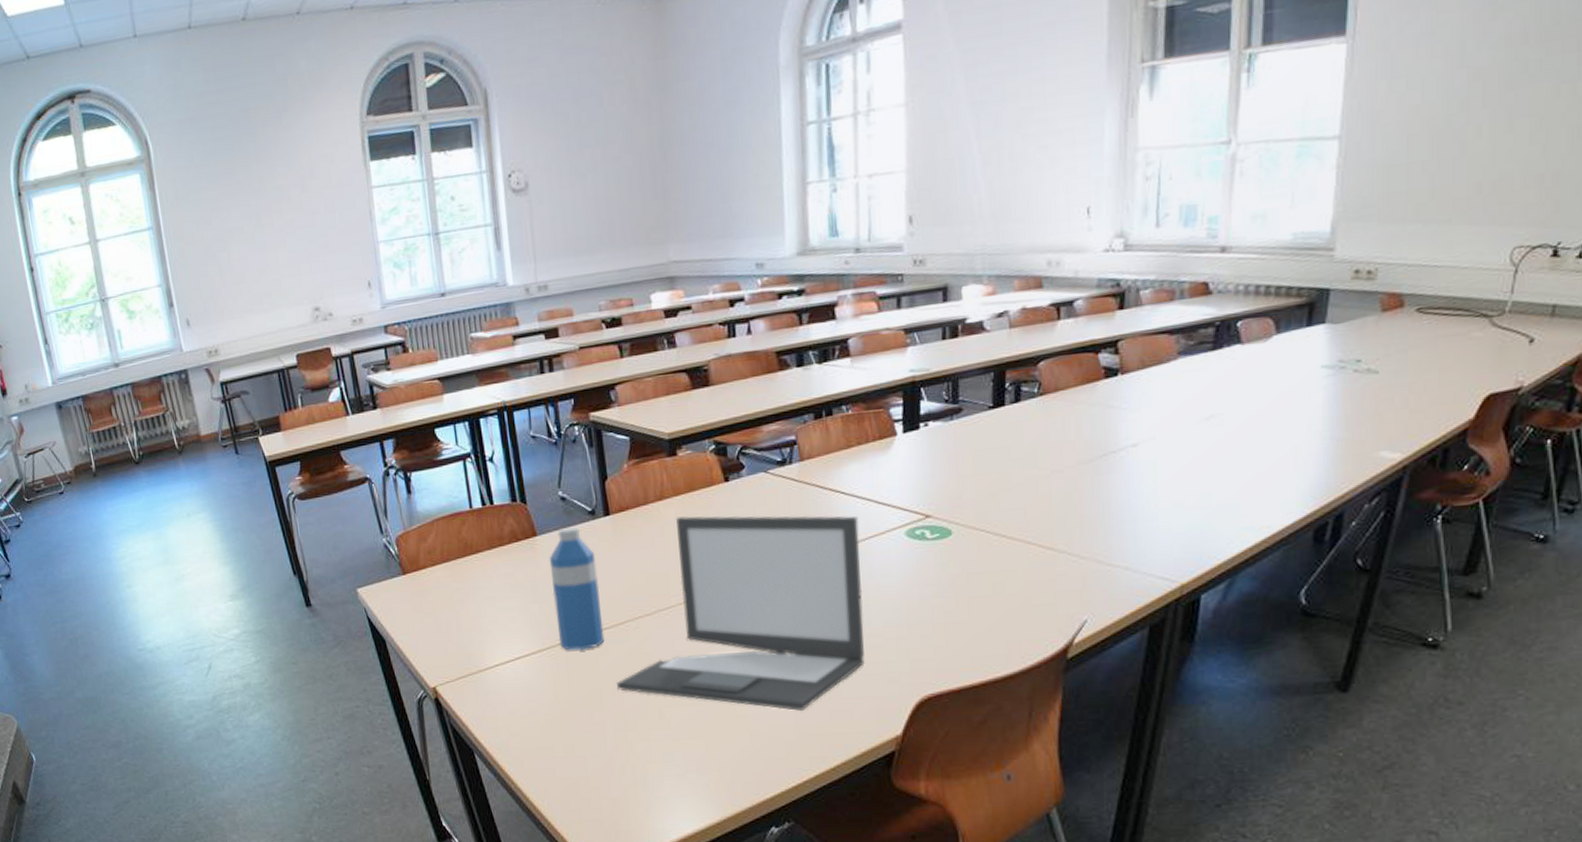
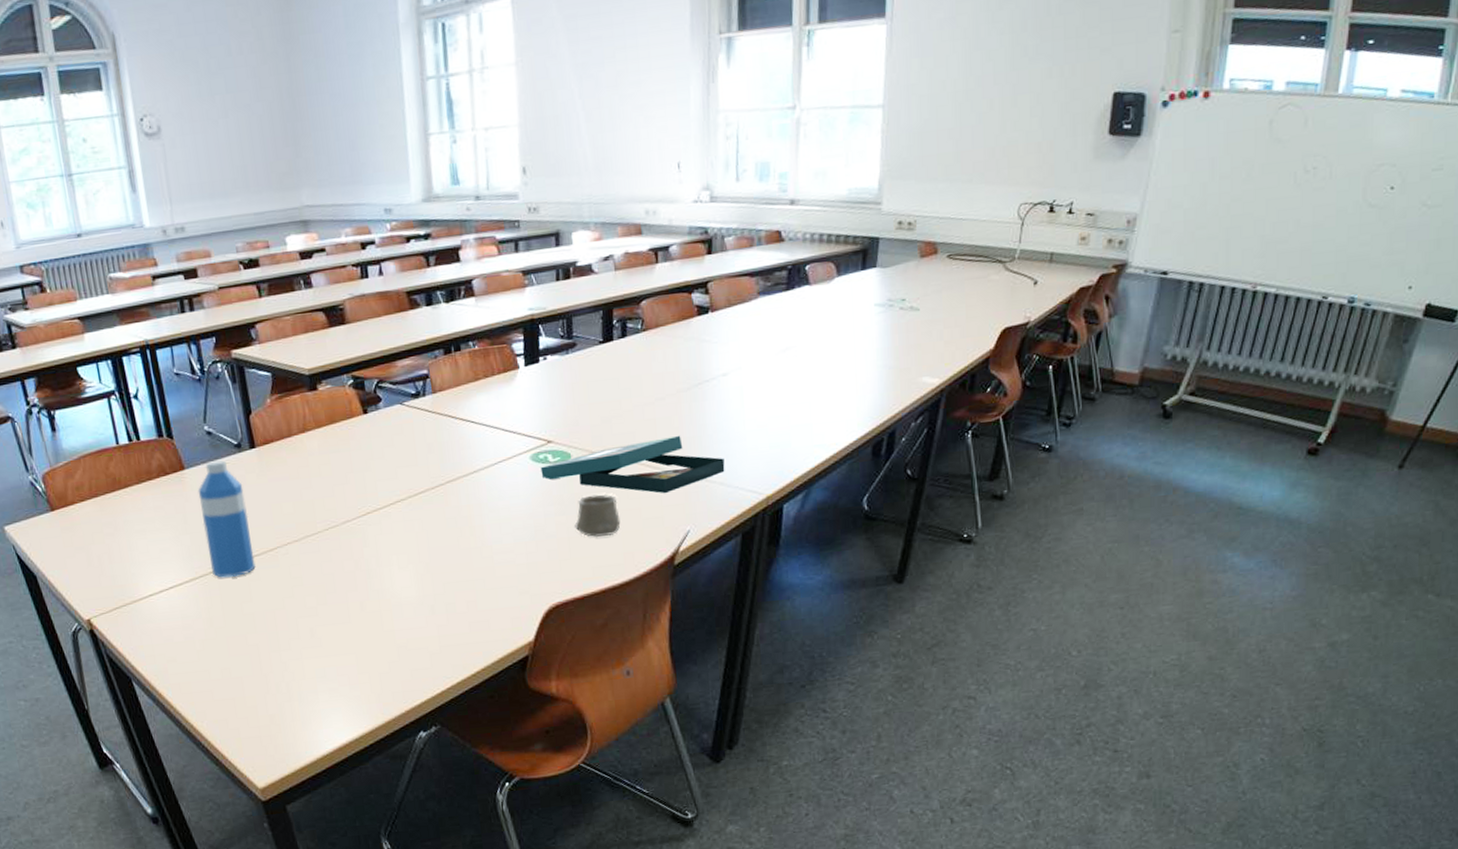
laptop: present [617,515,865,711] -> none [269,443,498,624]
board game: none [916,512,1132,577] -> present [540,435,725,493]
cup: none [953,576,1006,625] -> present [574,494,621,538]

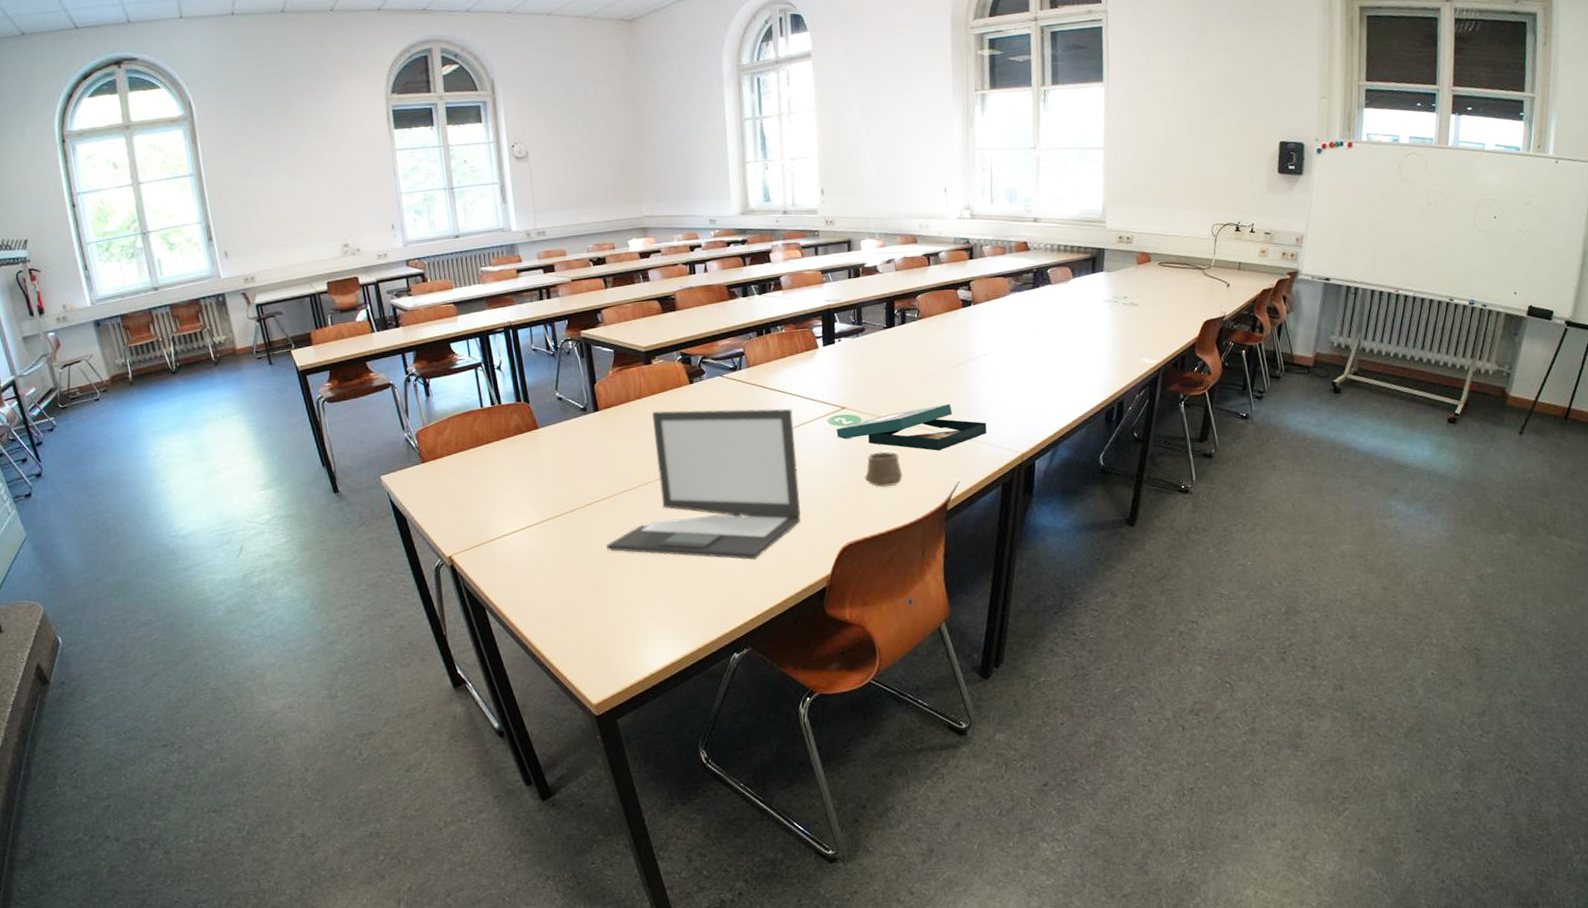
water bottle: present [198,460,256,578] -> none [548,421,596,521]
laptop: none [269,443,498,624] -> present [607,408,801,560]

